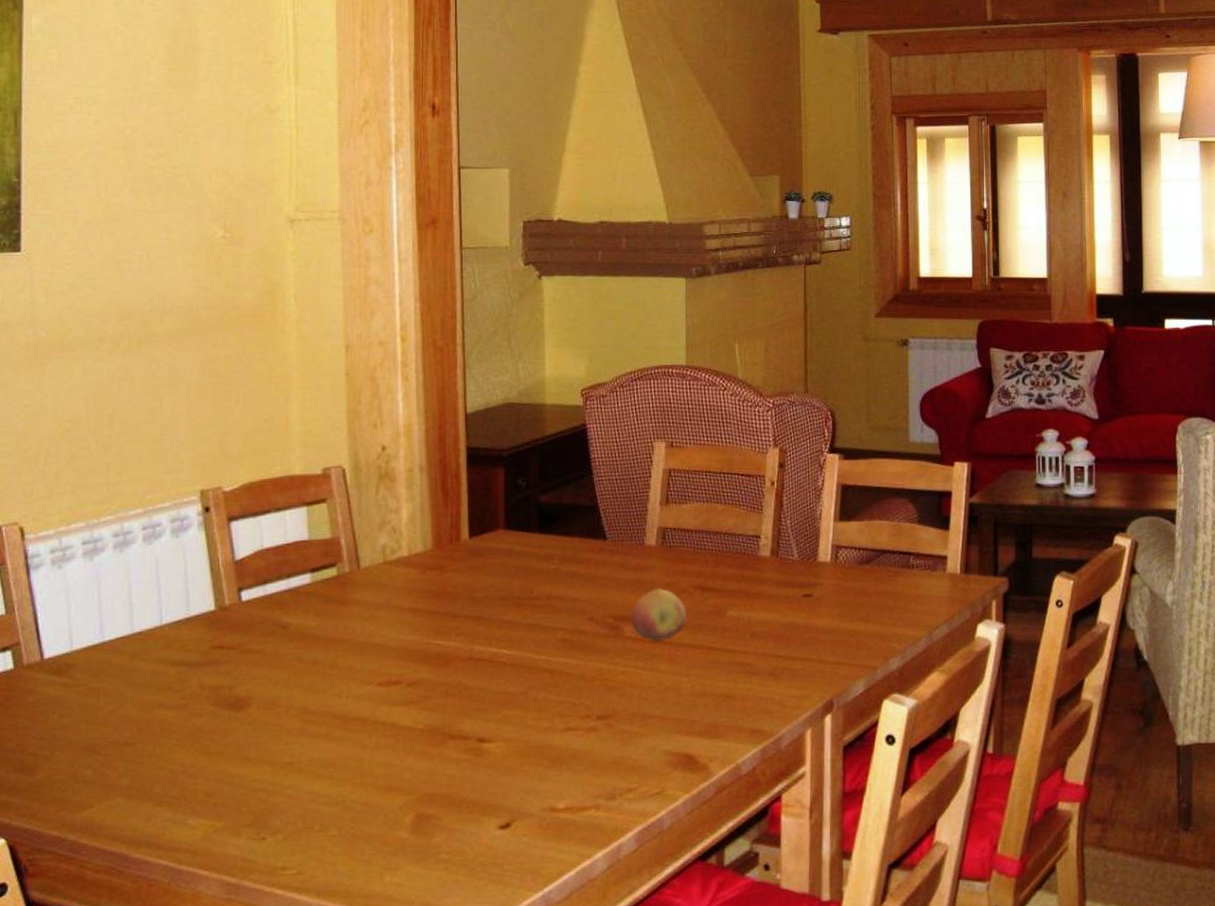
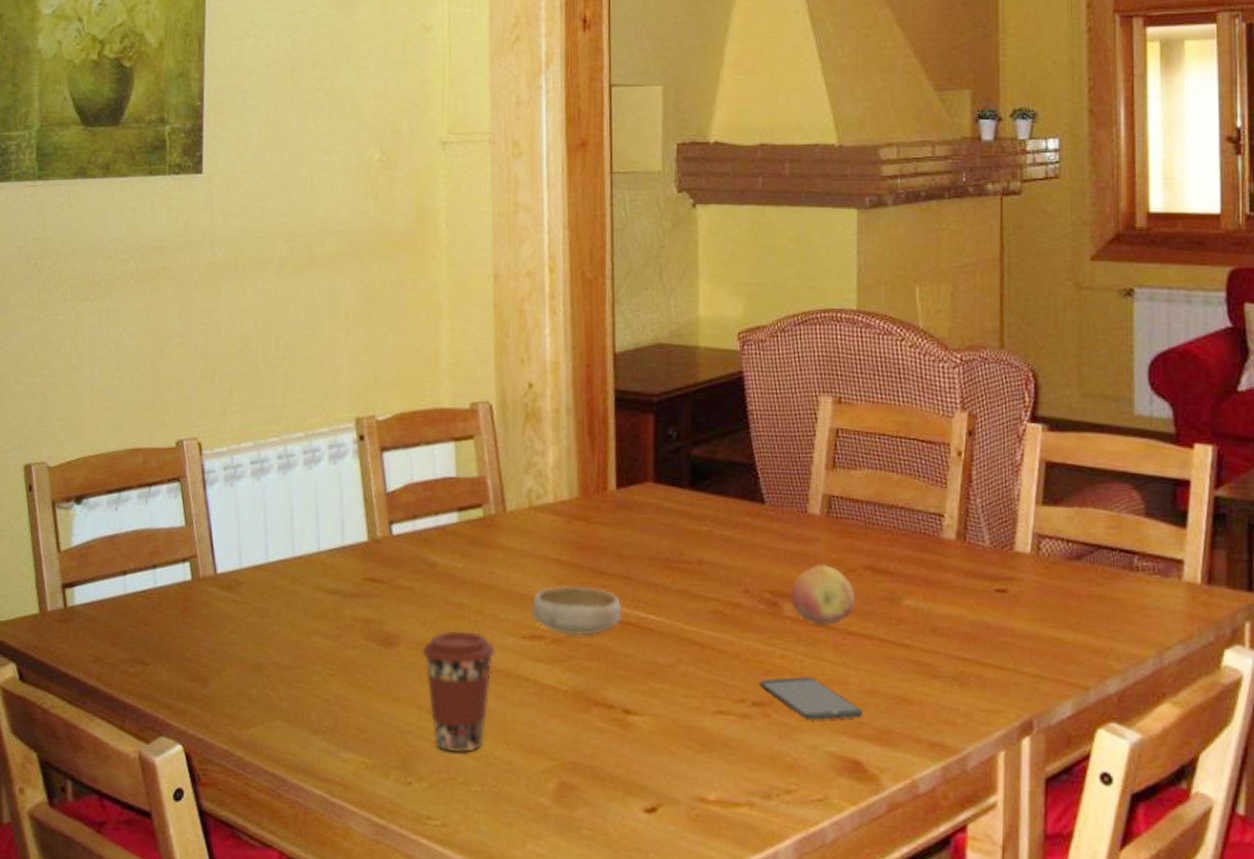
coffee cup: none [275,685,352,802] -> present [422,631,497,753]
bowl: none [387,630,476,678] -> present [531,585,622,636]
smartphone: none [604,686,695,725] -> present [760,676,864,720]

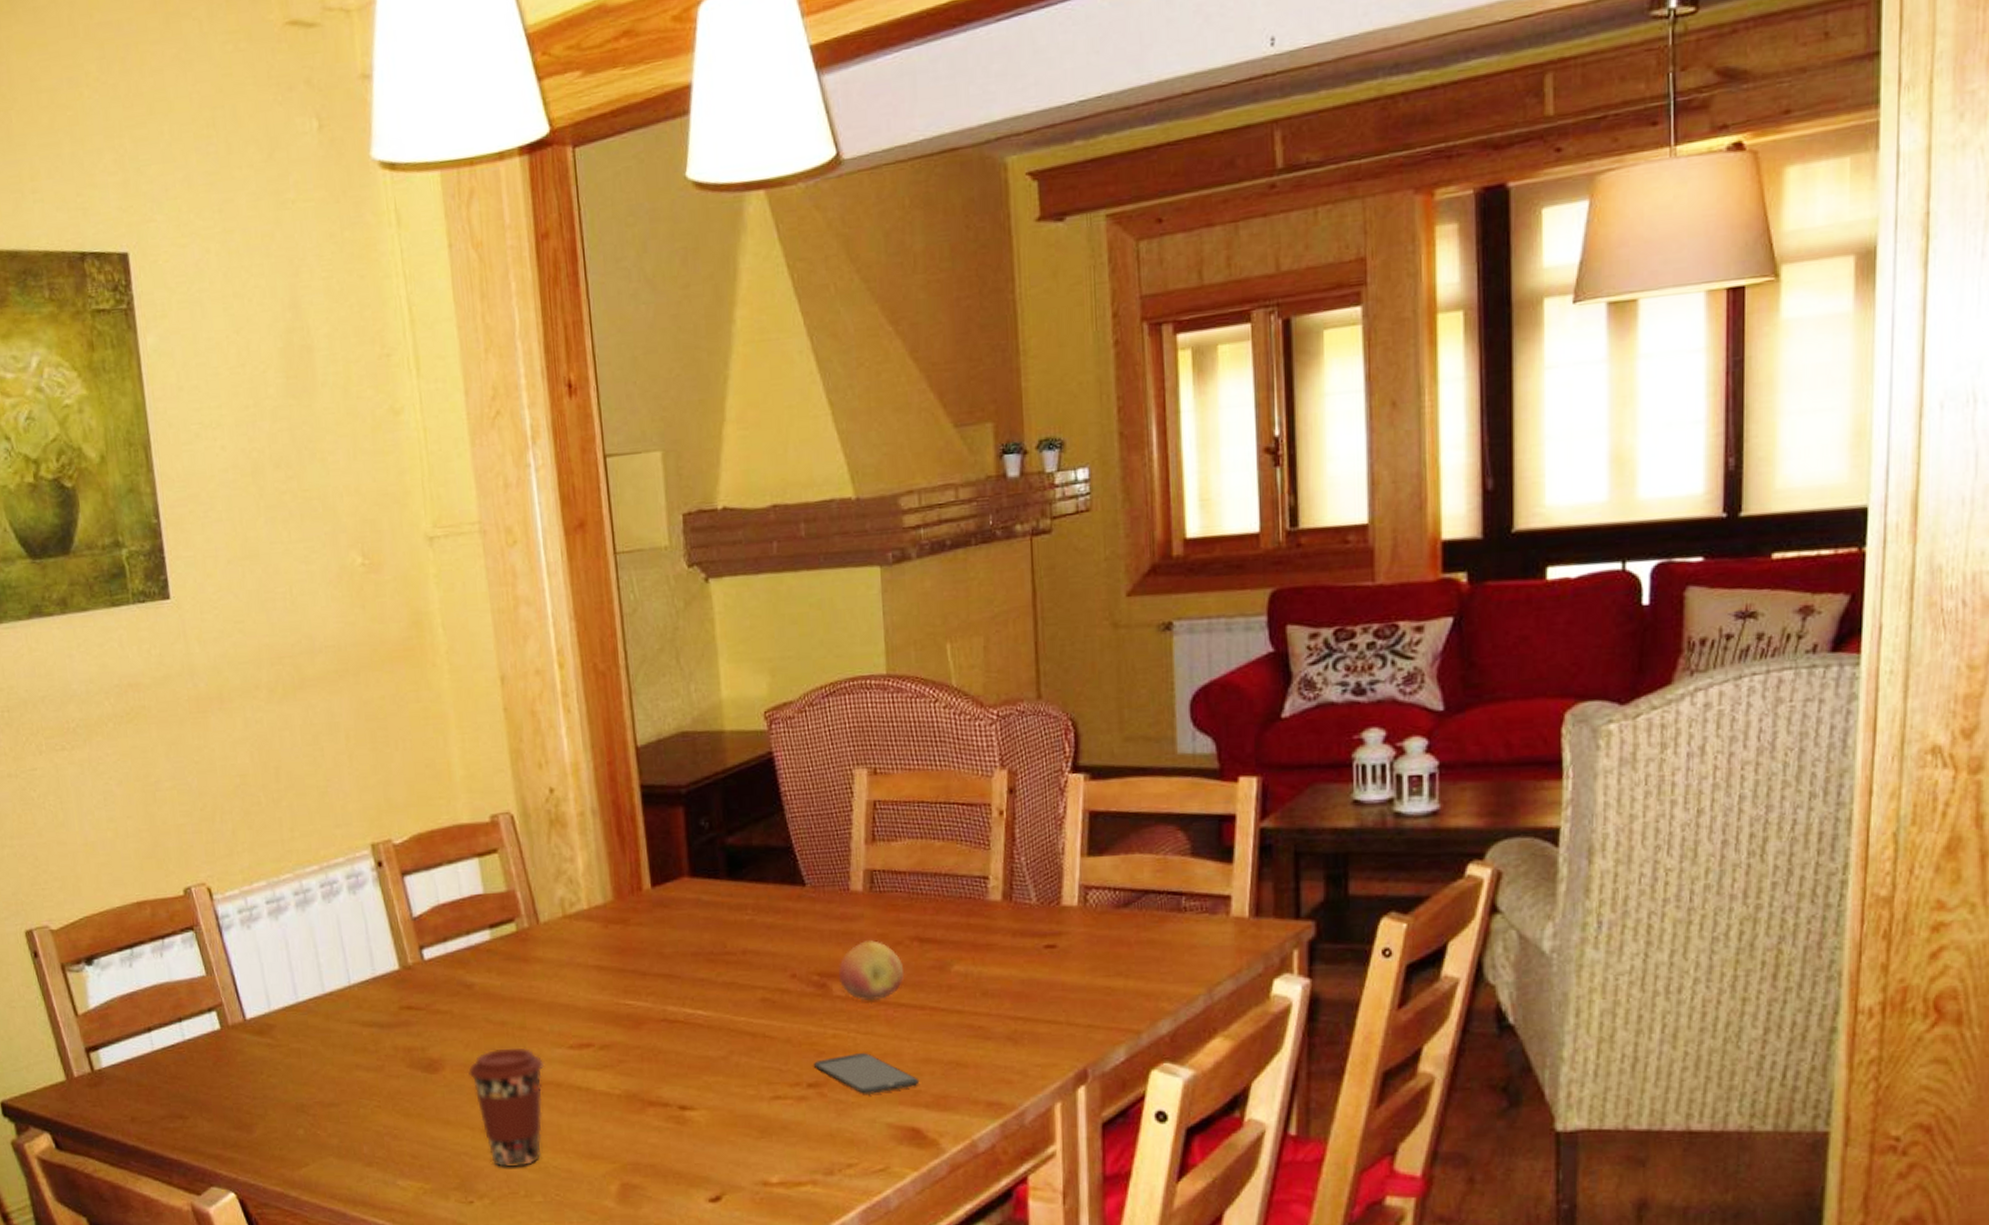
bowl: present [531,585,622,636] -> none [575,989,669,1040]

